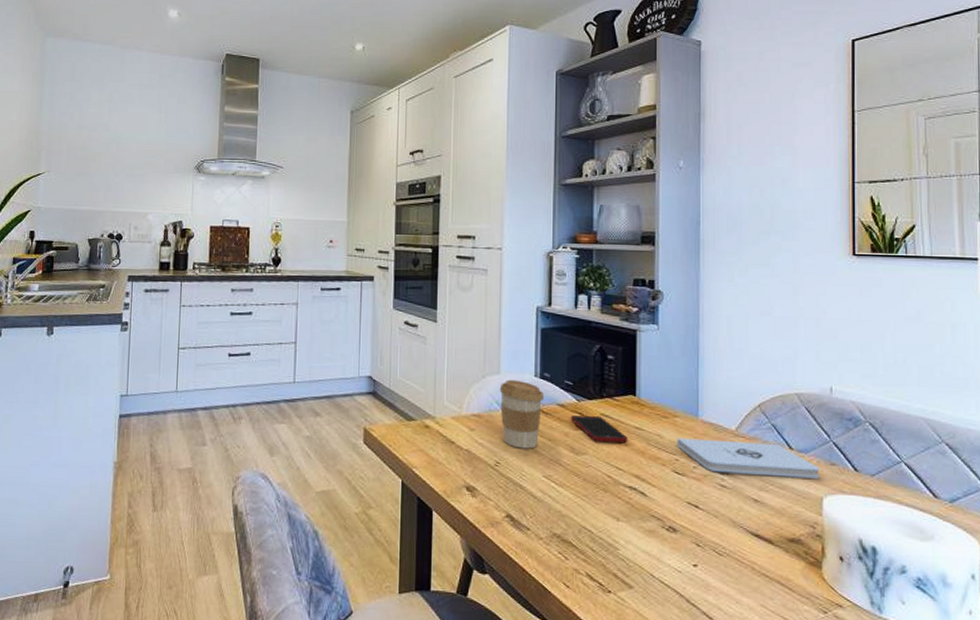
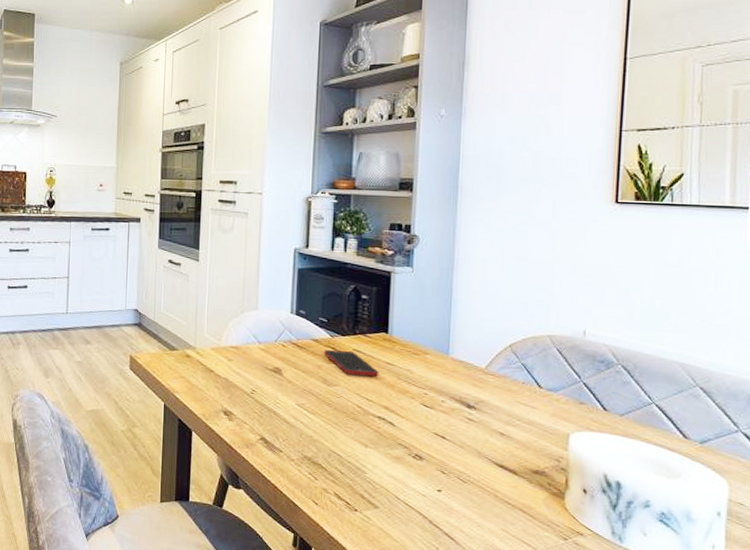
coffee cup: present [499,379,545,449] -> none [256,315,300,379]
notepad: present [677,438,819,479] -> none [426,373,568,416]

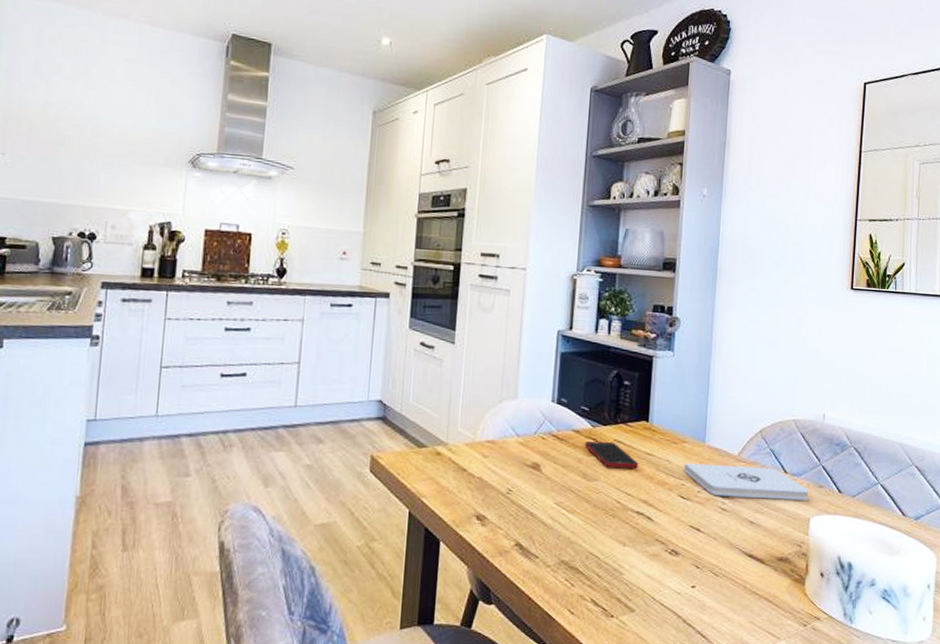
notepad: none [426,373,568,416] -> present [683,463,809,500]

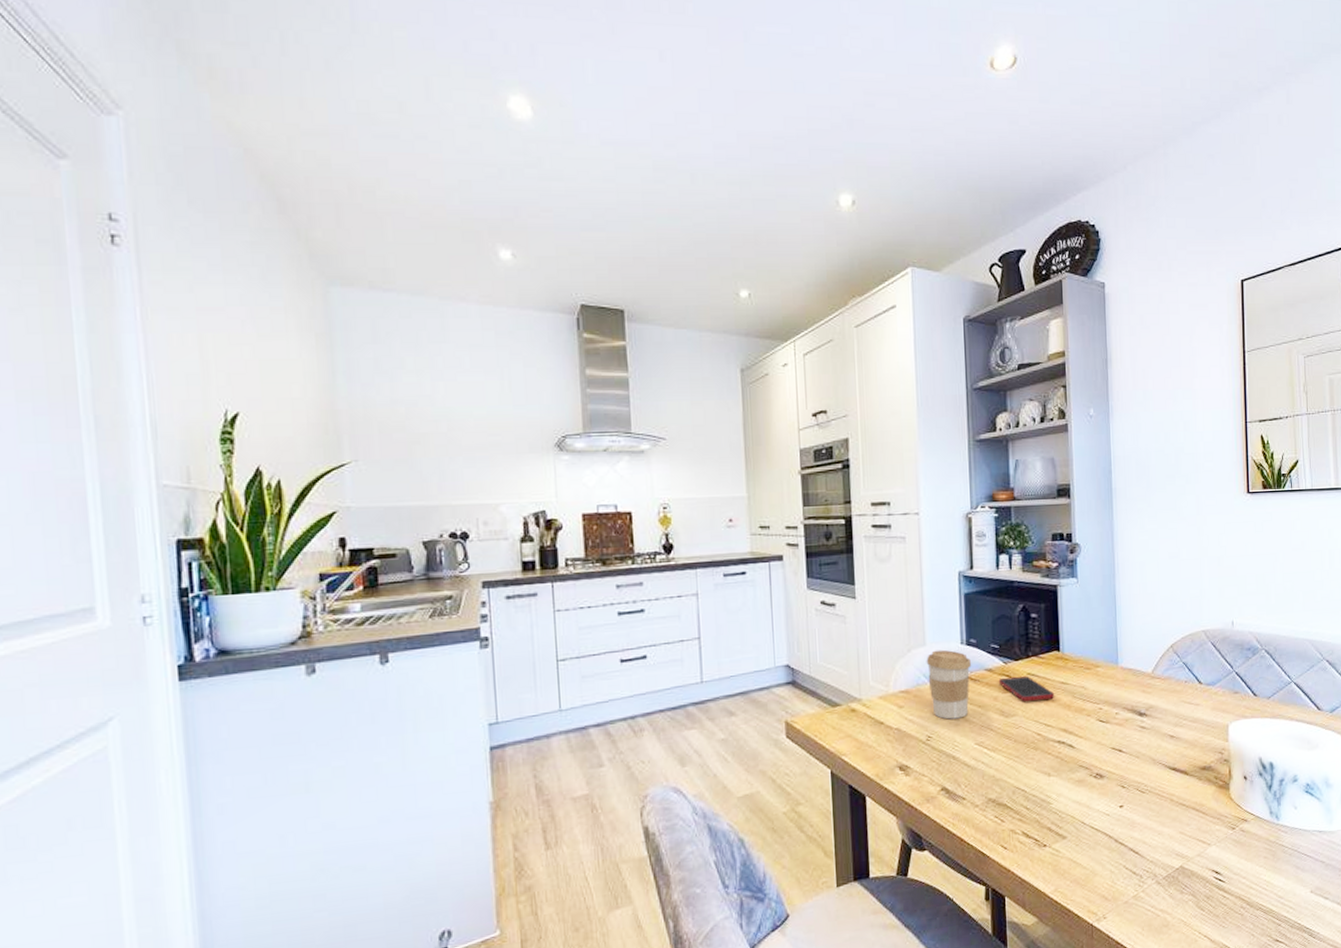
coffee cup: none [515,404,560,476] -> present [926,649,972,720]
notepad: present [683,463,809,500] -> none [1099,680,1225,716]

